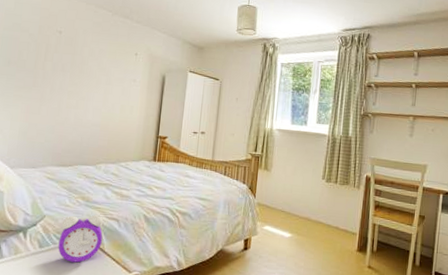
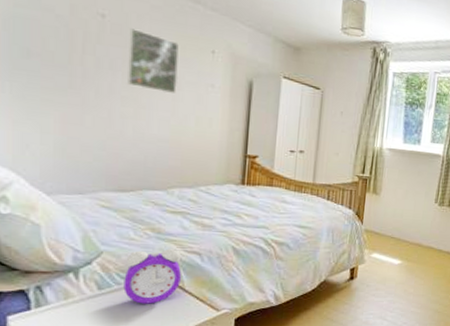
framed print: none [72,40,111,88] -> present [126,28,179,94]

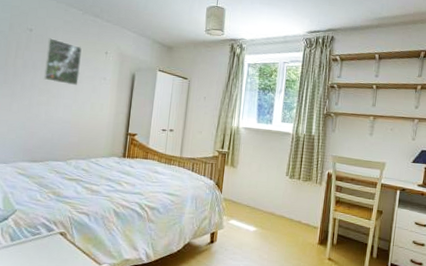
alarm clock: present [123,248,181,304] -> none [29,209,73,256]

